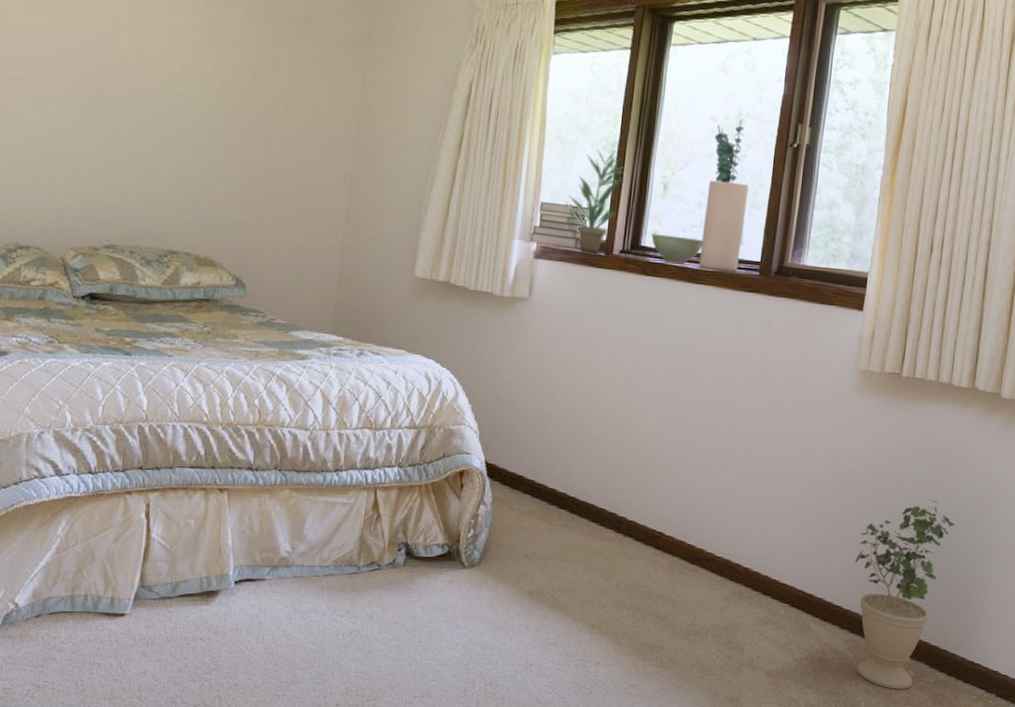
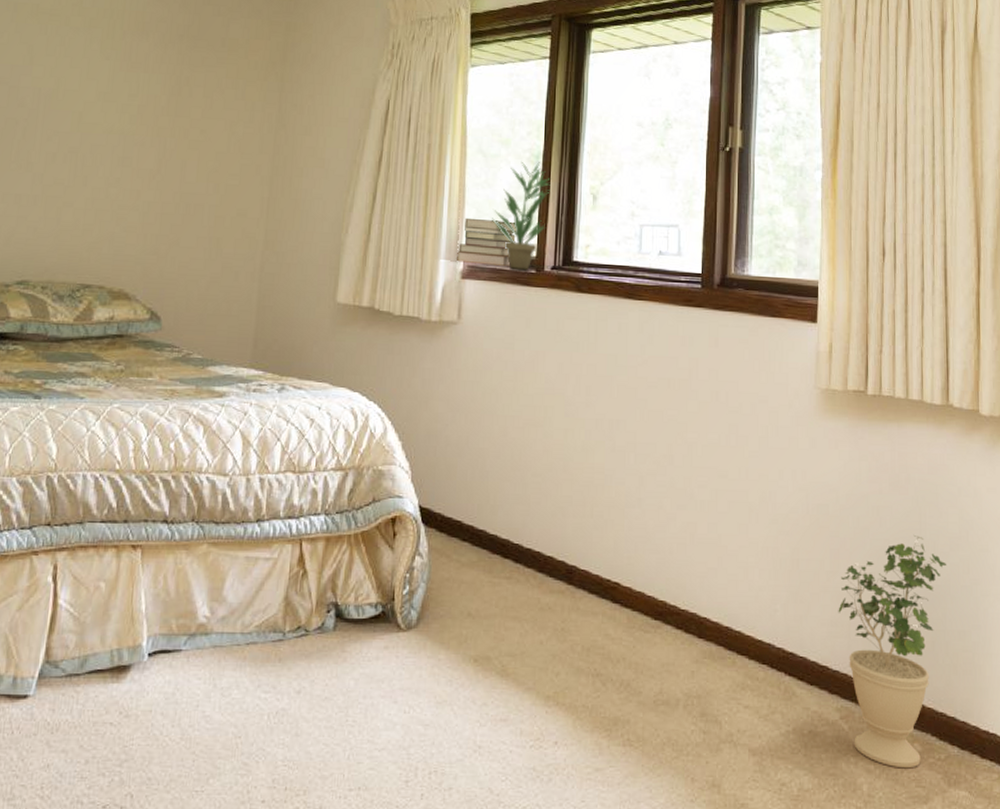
bowl: present [652,234,703,265] -> none [584,248,638,280]
vase: present [699,120,749,273] -> none [636,126,682,287]

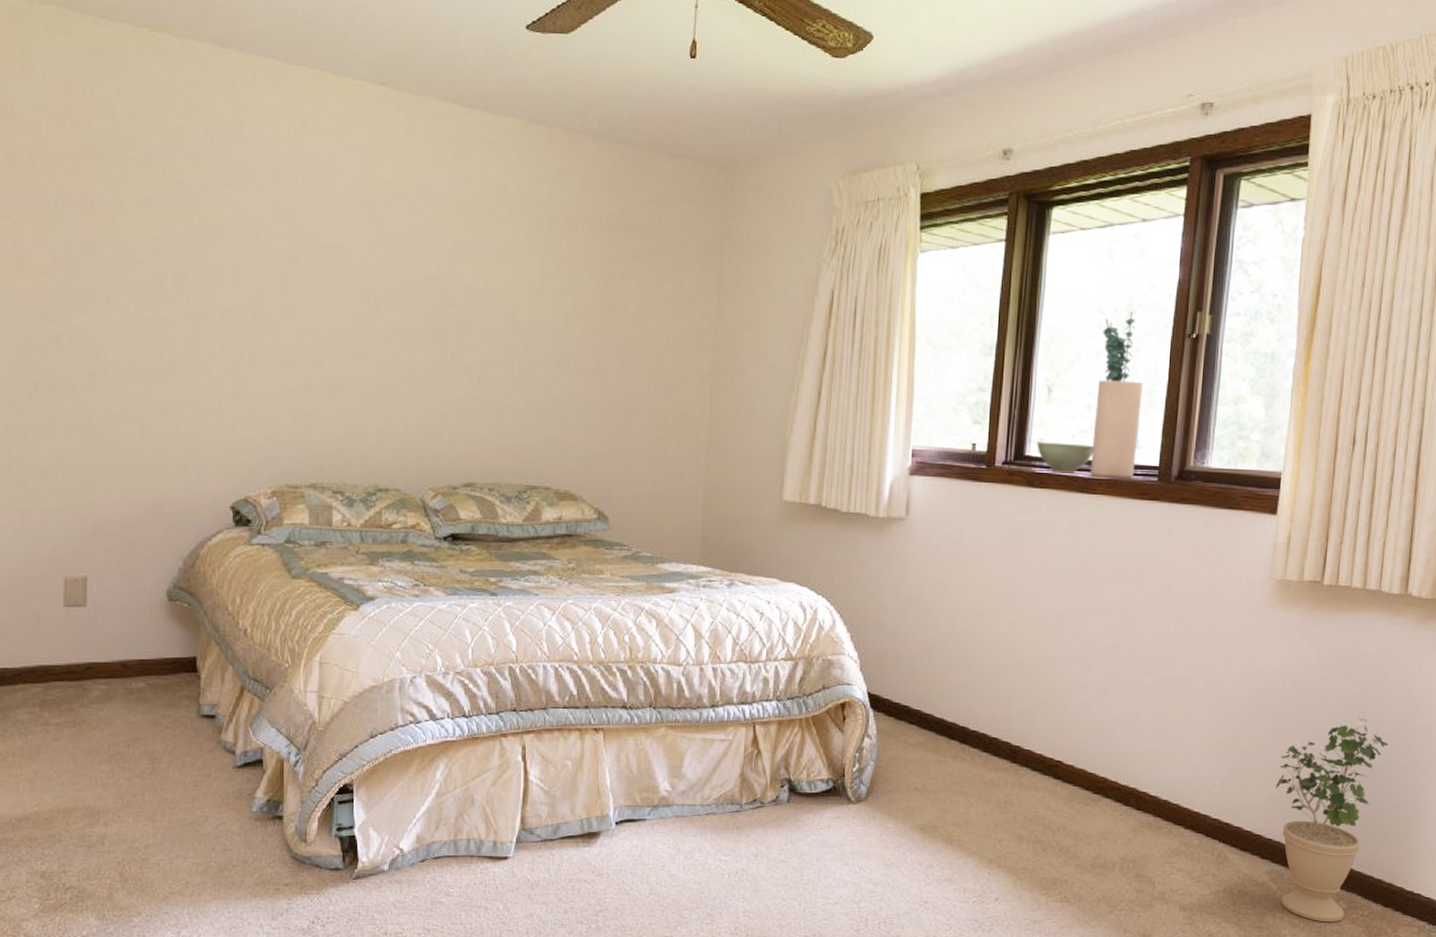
books: present [457,217,517,267] -> none [905,413,968,463]
potted plant: present [492,161,552,274] -> none [942,353,1005,469]
bowl: none [584,248,638,280] -> present [1037,442,1093,474]
vase: none [636,126,682,287] -> present [1090,312,1143,480]

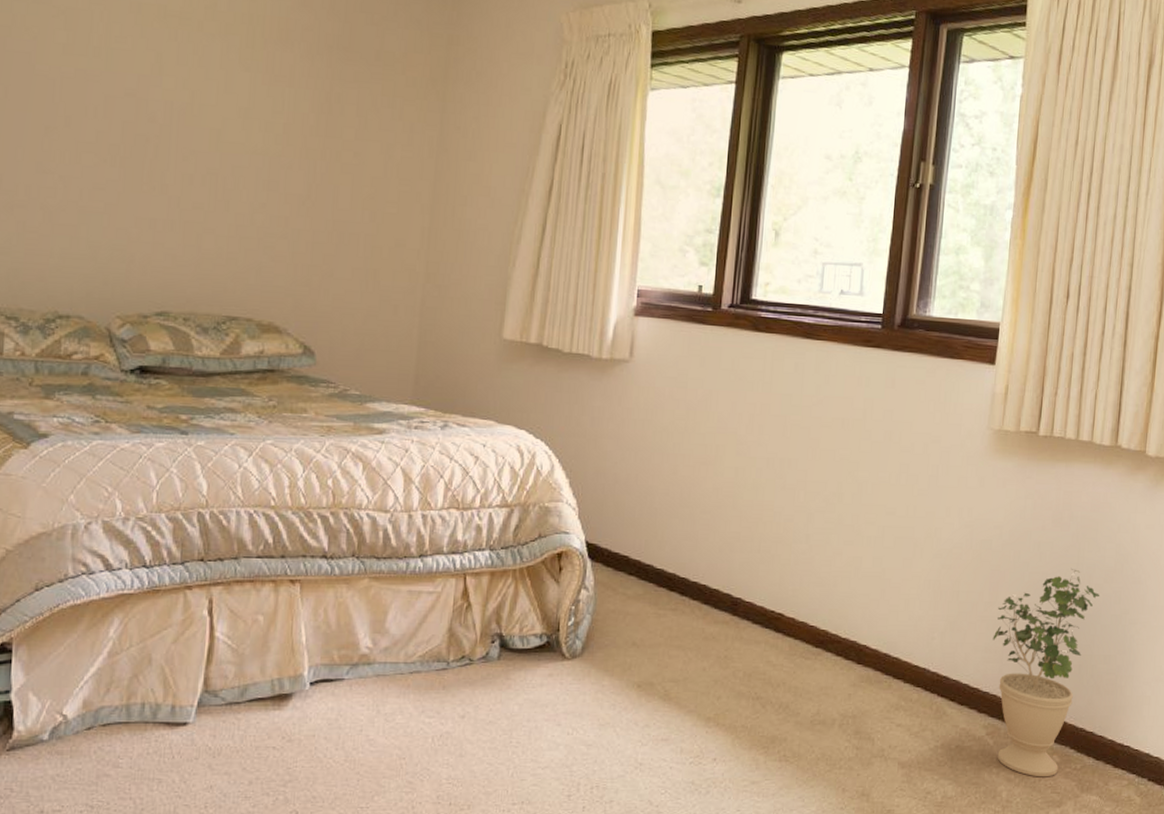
bowl: present [1037,442,1093,474] -> none [763,285,819,319]
vase: present [1090,312,1143,480] -> none [816,159,868,327]

